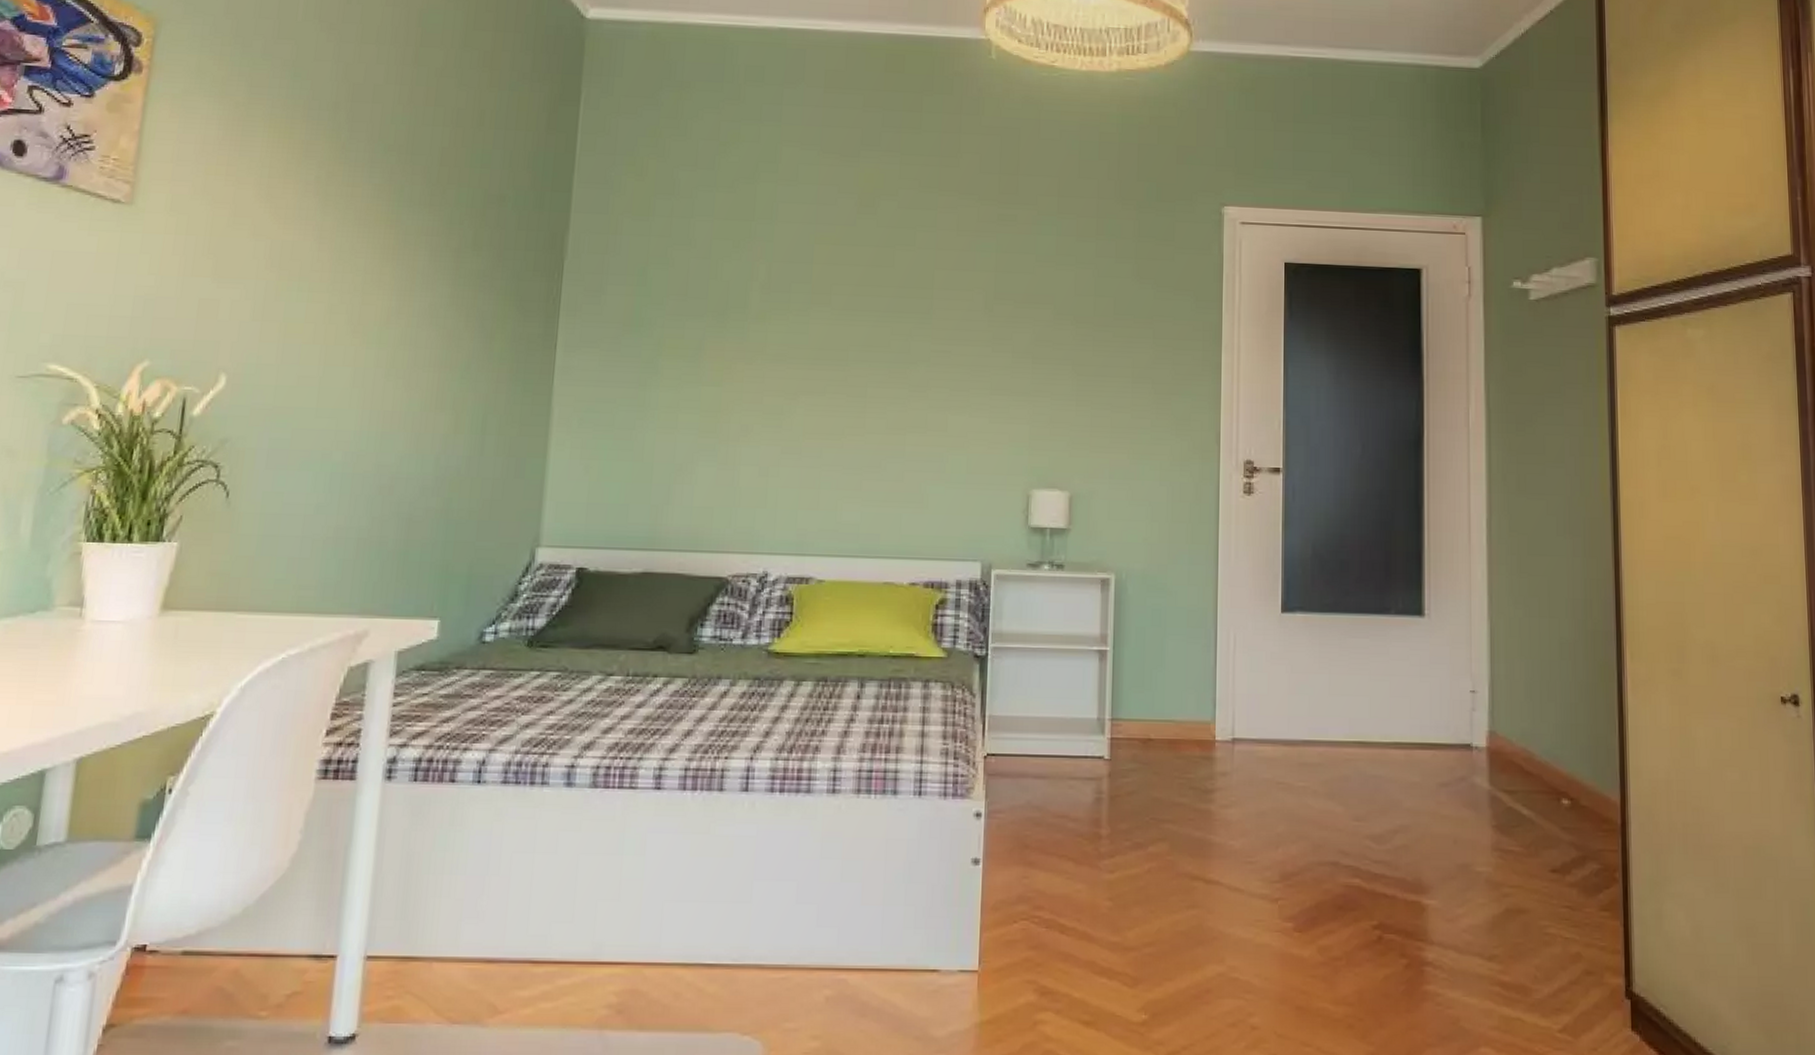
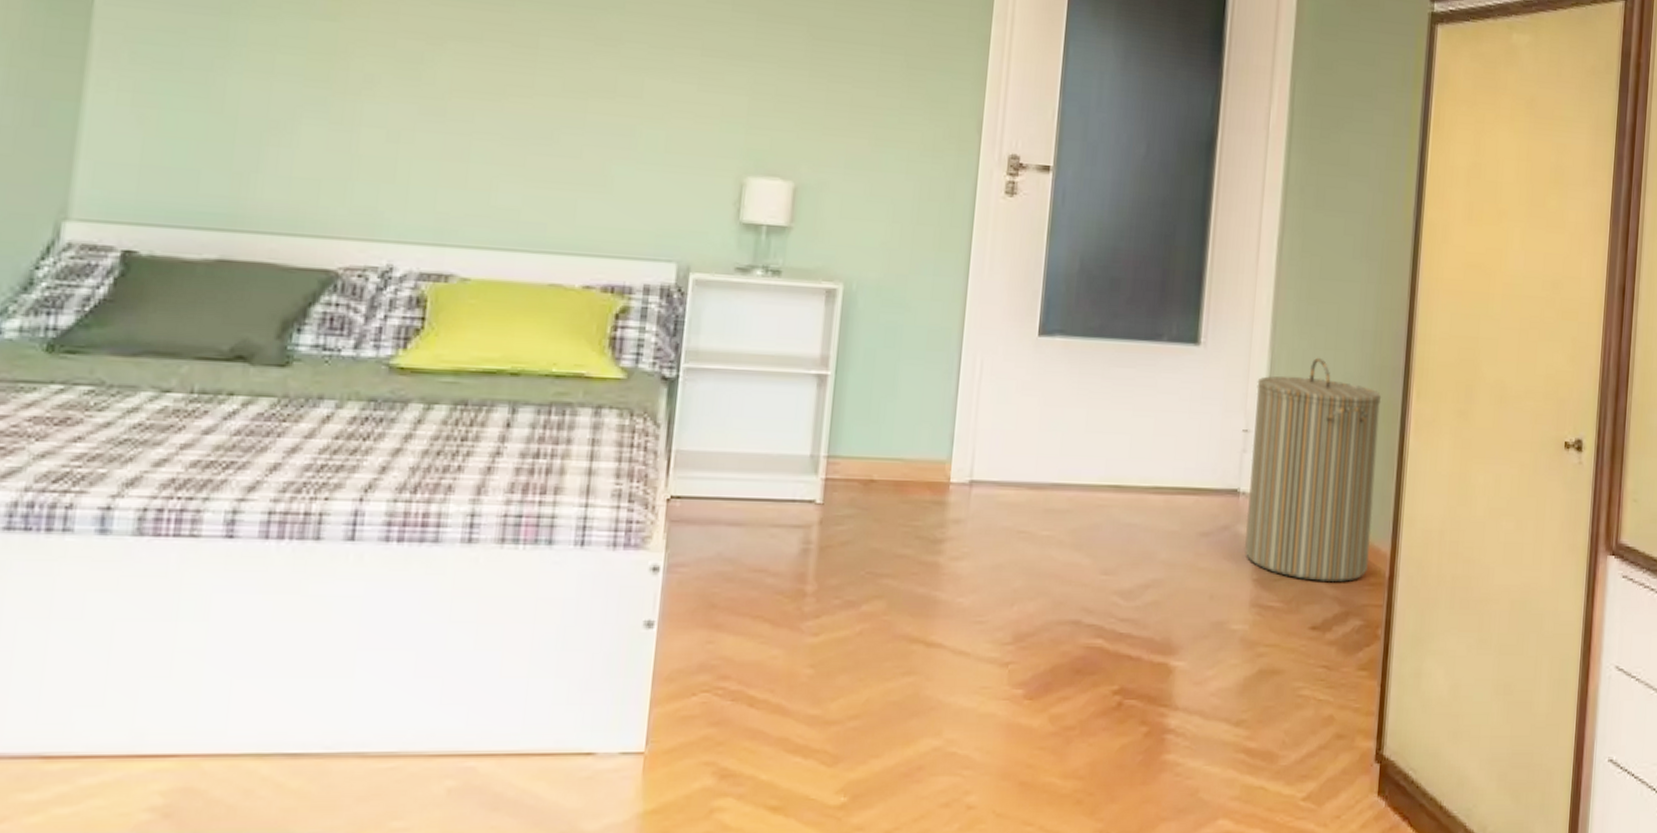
laundry hamper: none [1479,624,1601,829] -> present [1244,357,1382,583]

